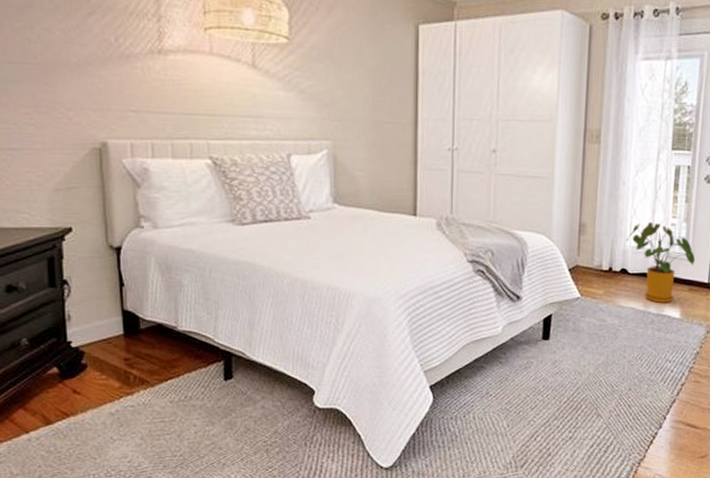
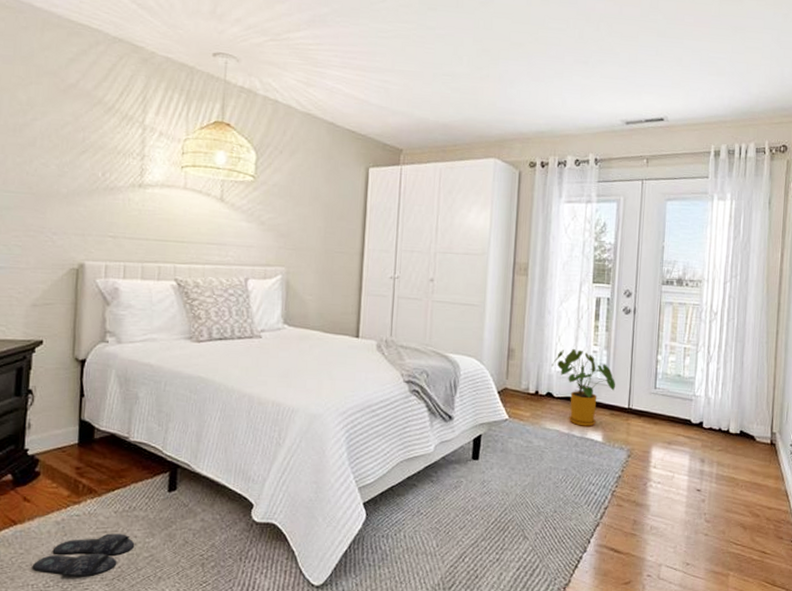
slippers: none [92,423,195,466] -> present [33,533,135,577]

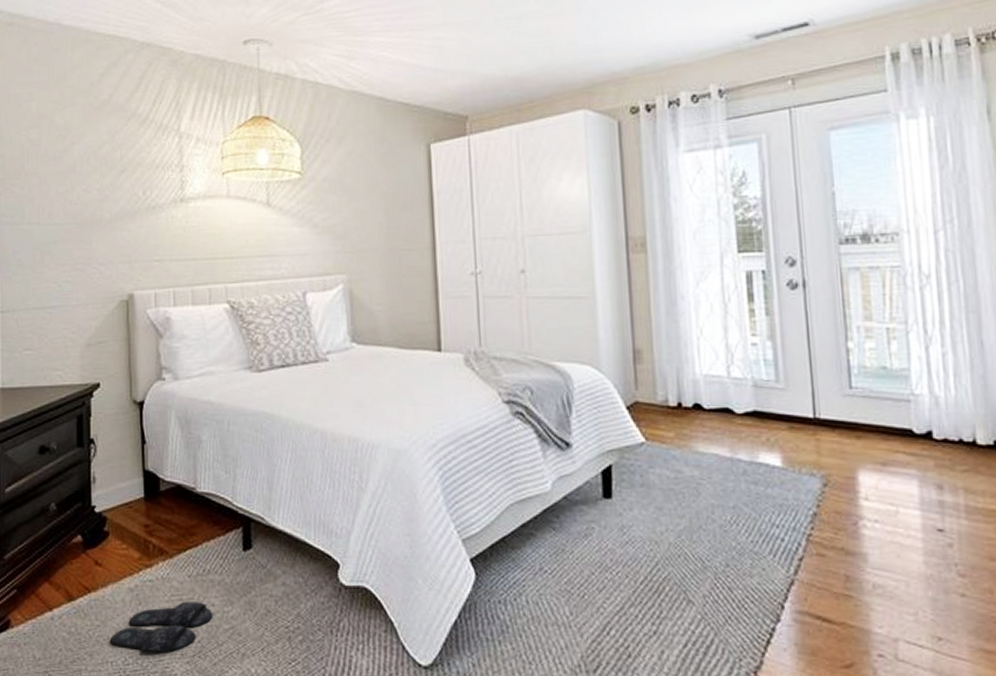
house plant: present [551,348,616,427] -> none [695,342,792,447]

